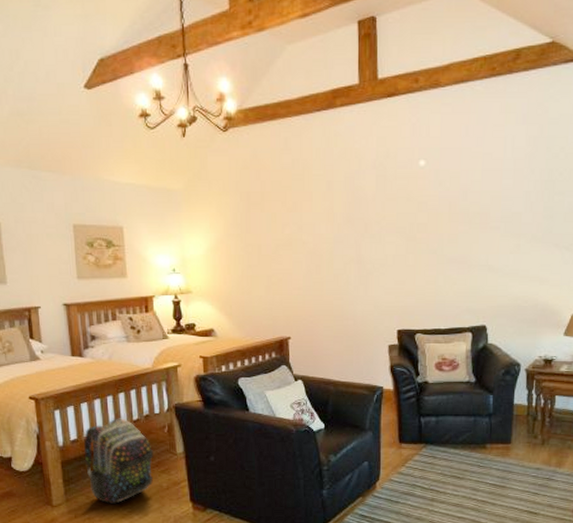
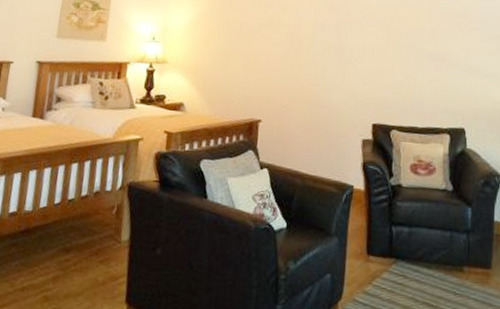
backpack: present [84,418,154,504] -> none [17,191,97,297]

